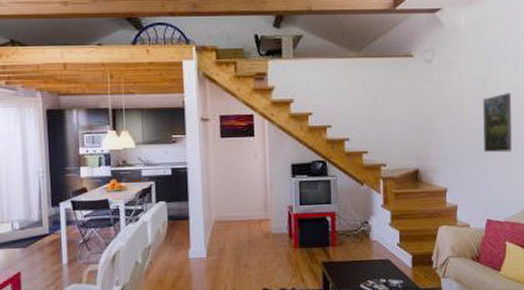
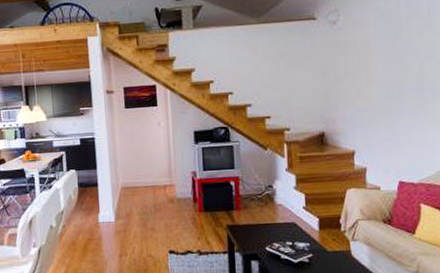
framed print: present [482,93,512,153] -> none [392,50,426,114]

